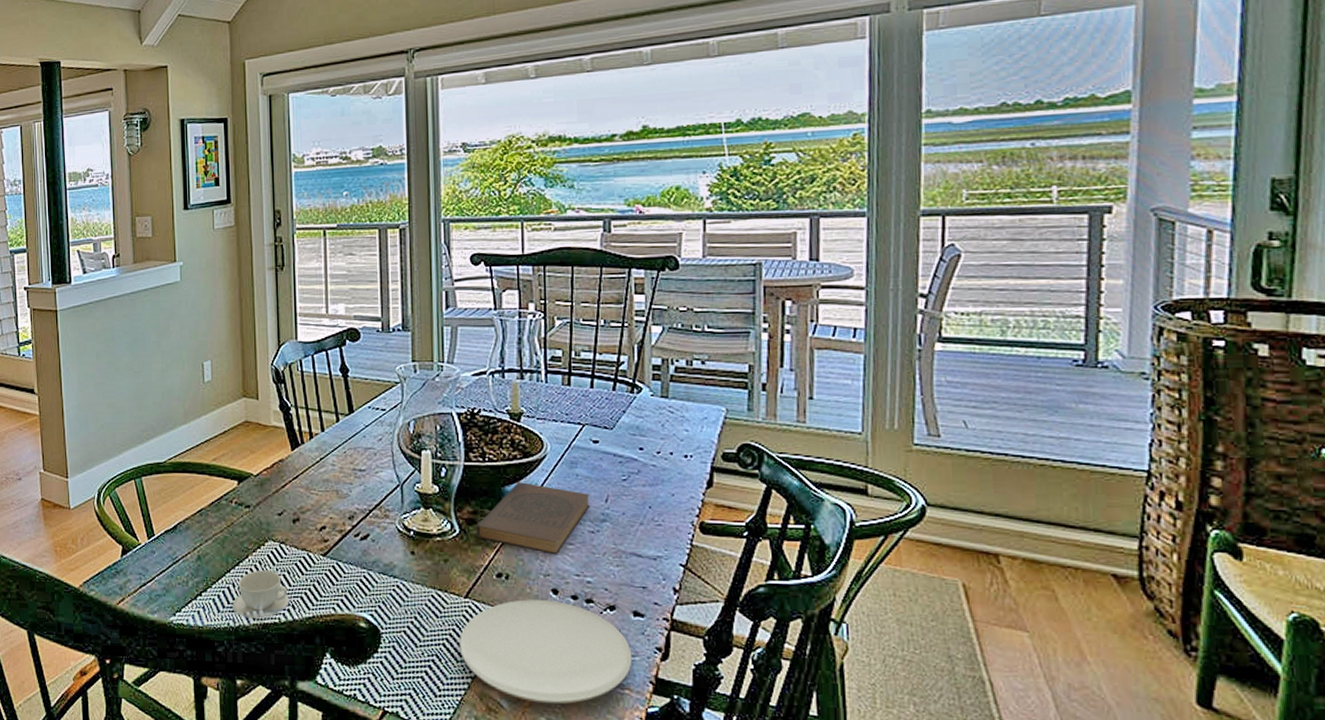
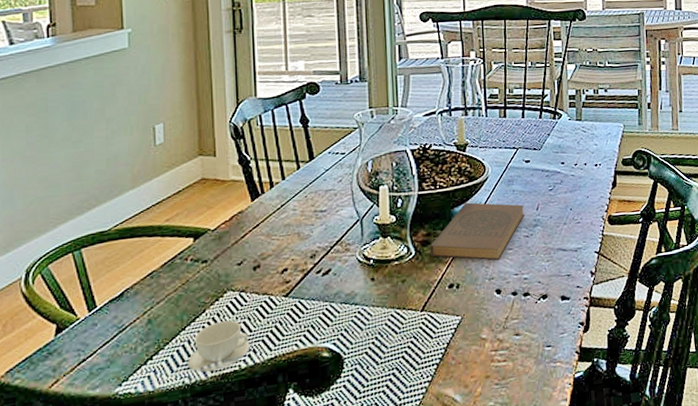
plate: present [459,599,632,705] -> none [416,299,562,391]

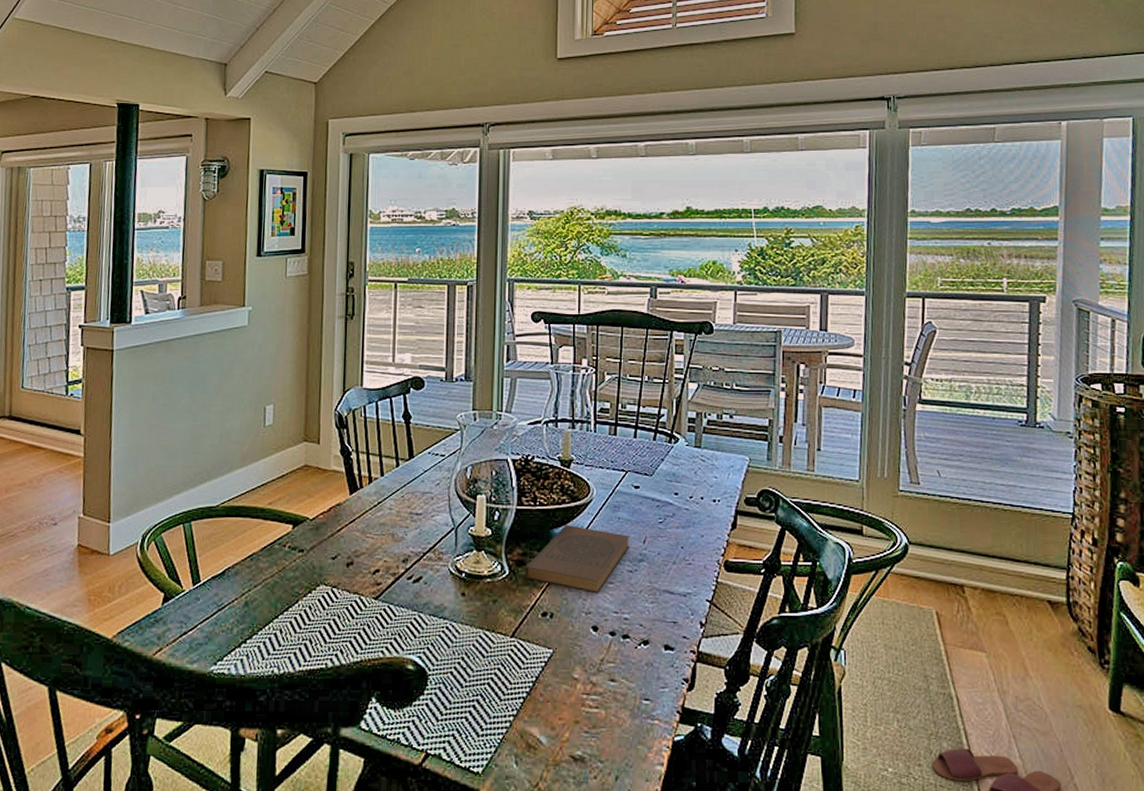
teacup: present [188,320,250,373] -> none [278,615,338,665]

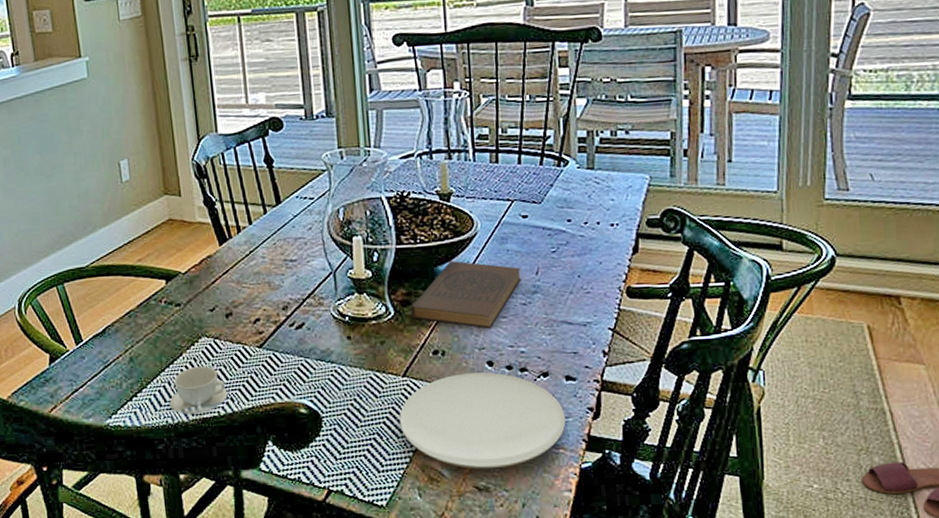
teacup: none [278,615,338,665] -> present [169,366,228,415]
plate: none [503,637,662,738] -> present [399,372,566,469]

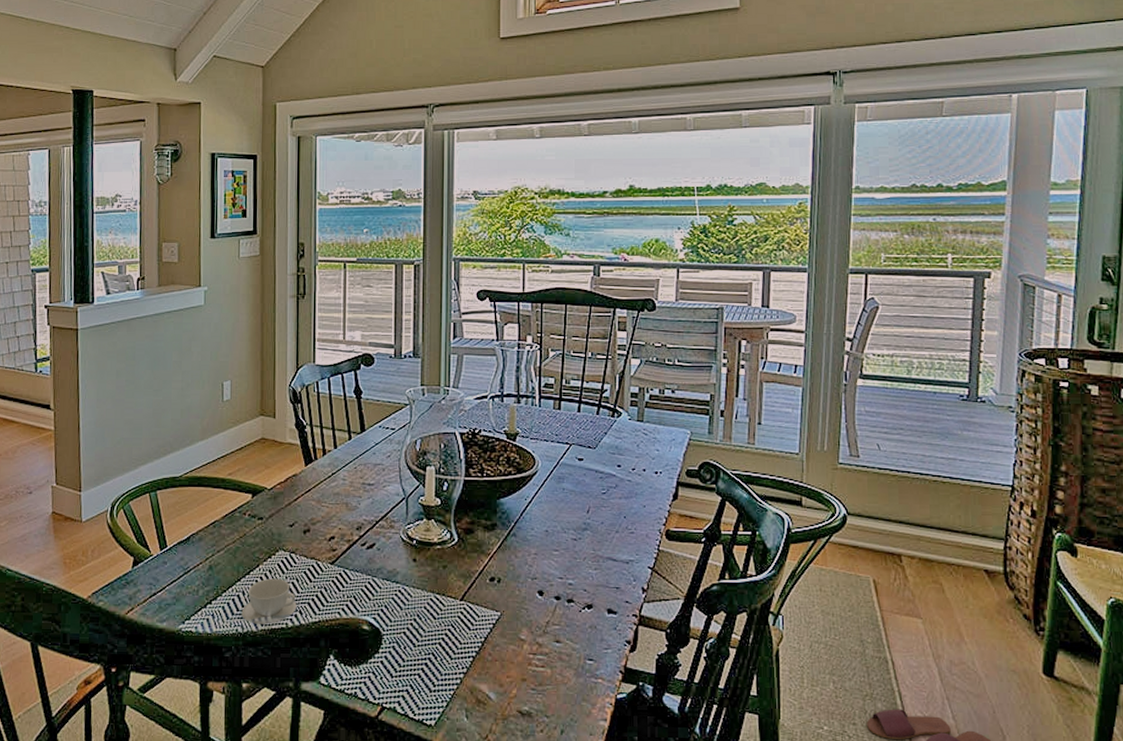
plate: present [399,372,566,469] -> none [453,601,605,695]
book: present [410,261,522,328] -> none [472,495,575,559]

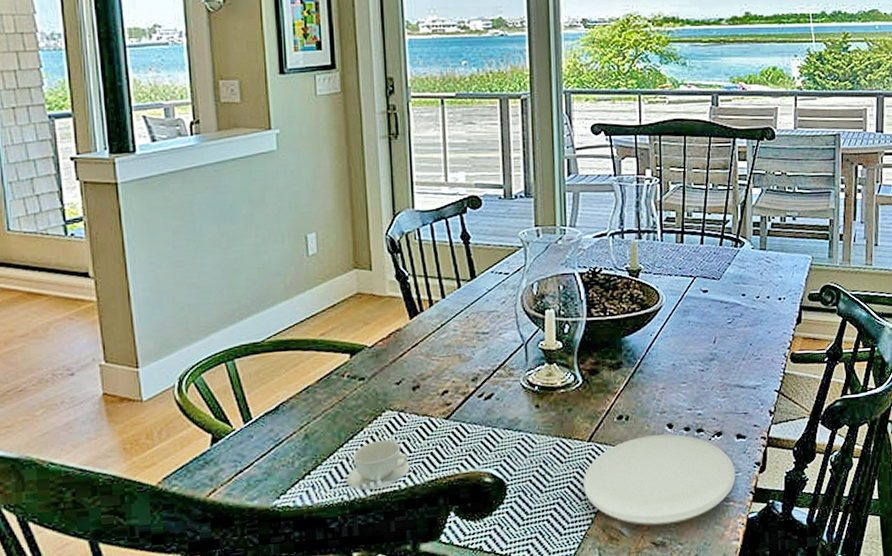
plate: none [453,601,605,695] -> present [582,434,736,526]

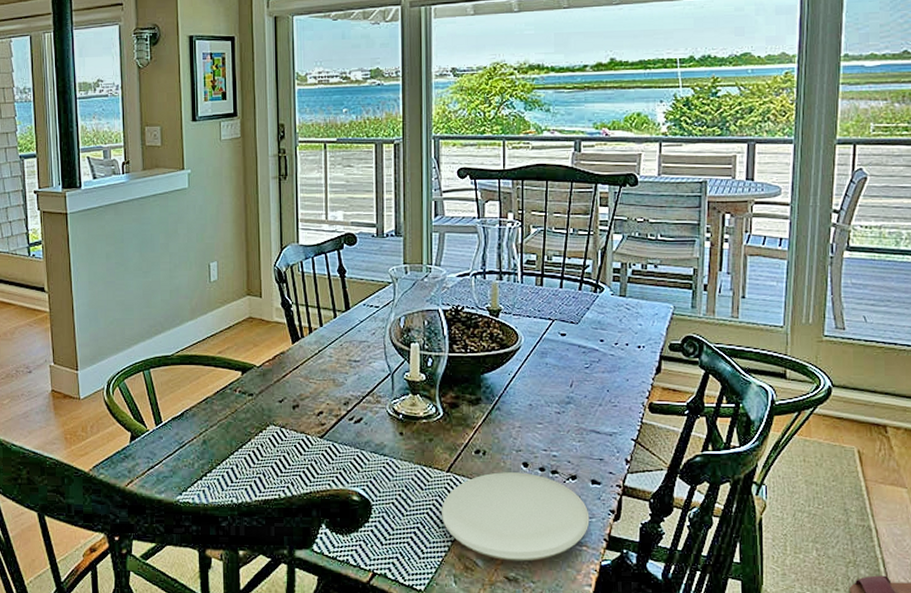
teacup: present [346,439,410,490] -> none [236,452,289,495]

